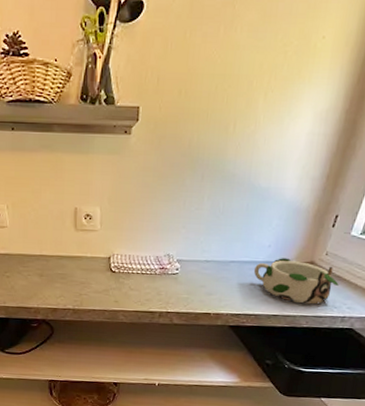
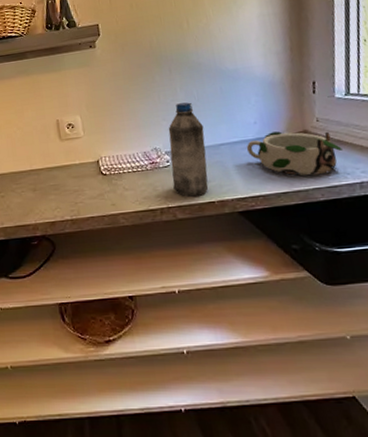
water bottle: none [176,213,220,306] -> present [168,102,209,197]

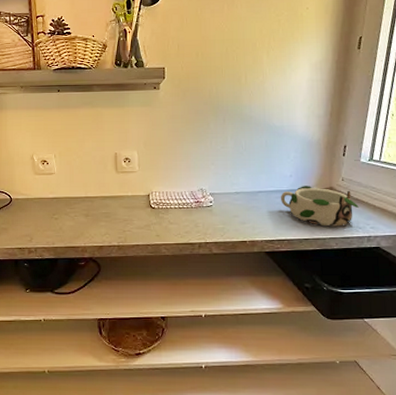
water bottle: present [168,102,209,197] -> none [213,151,247,235]

